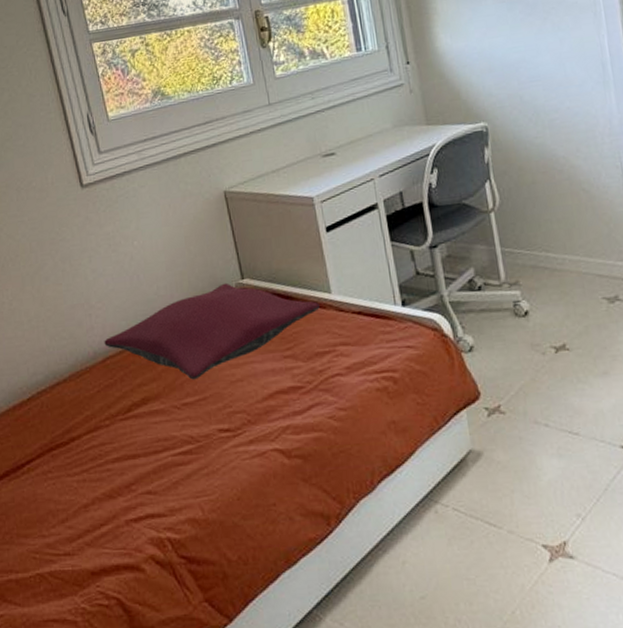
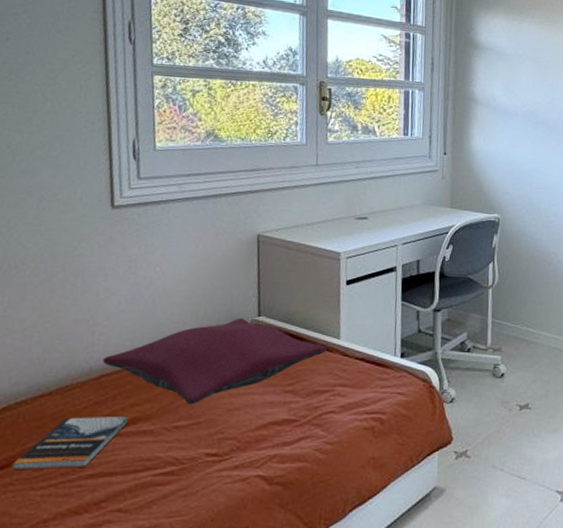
book: none [46,396,139,458] -> present [11,415,128,471]

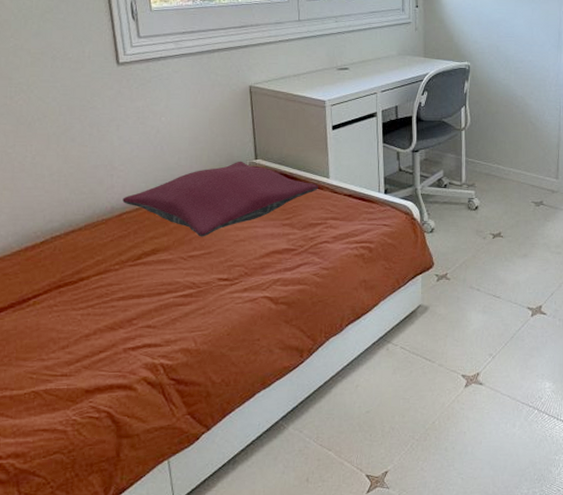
book: present [11,415,128,471] -> none [54,247,149,294]

